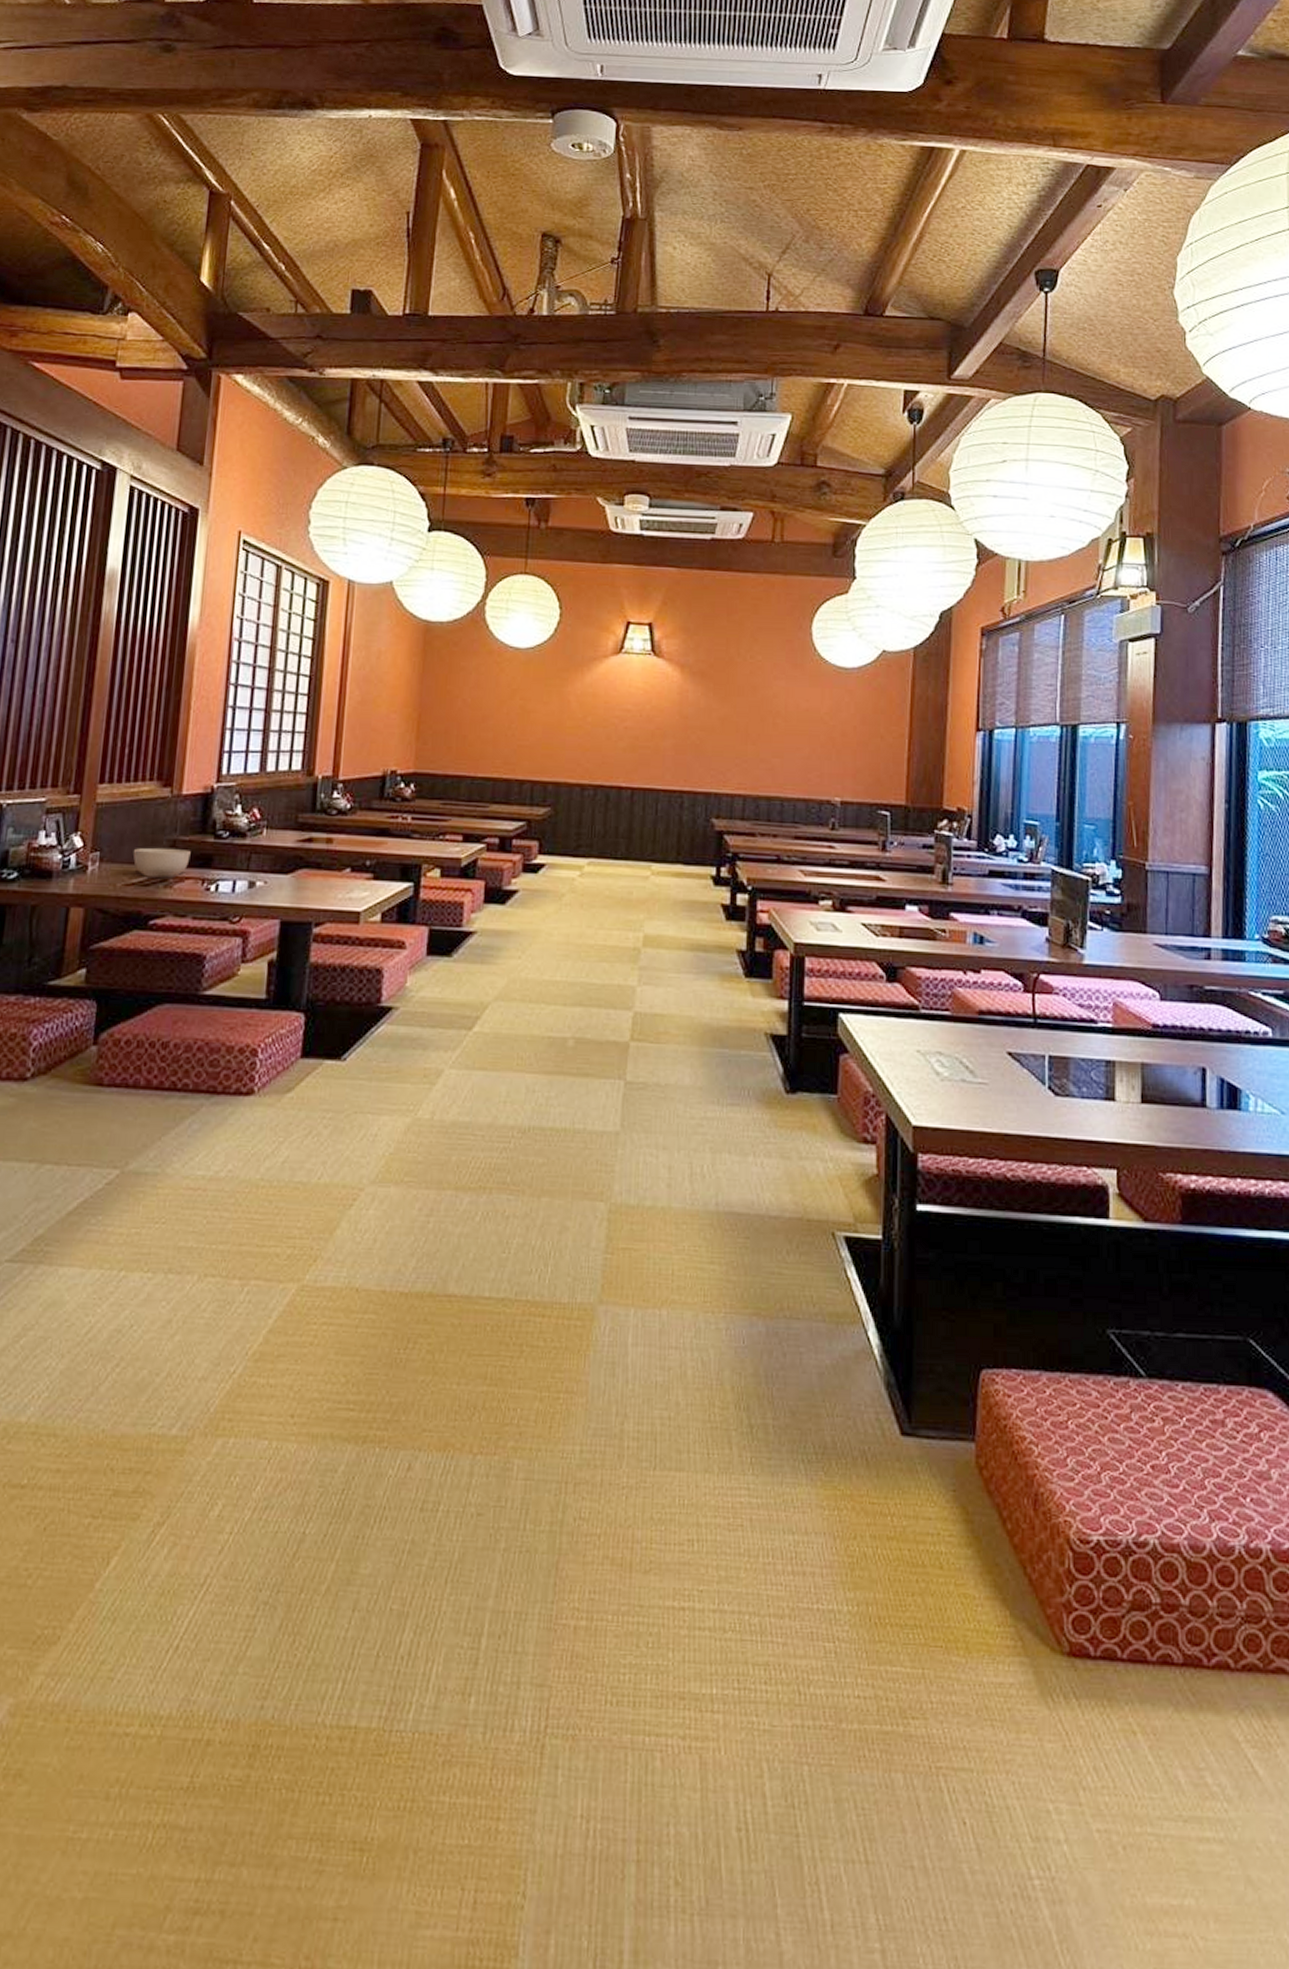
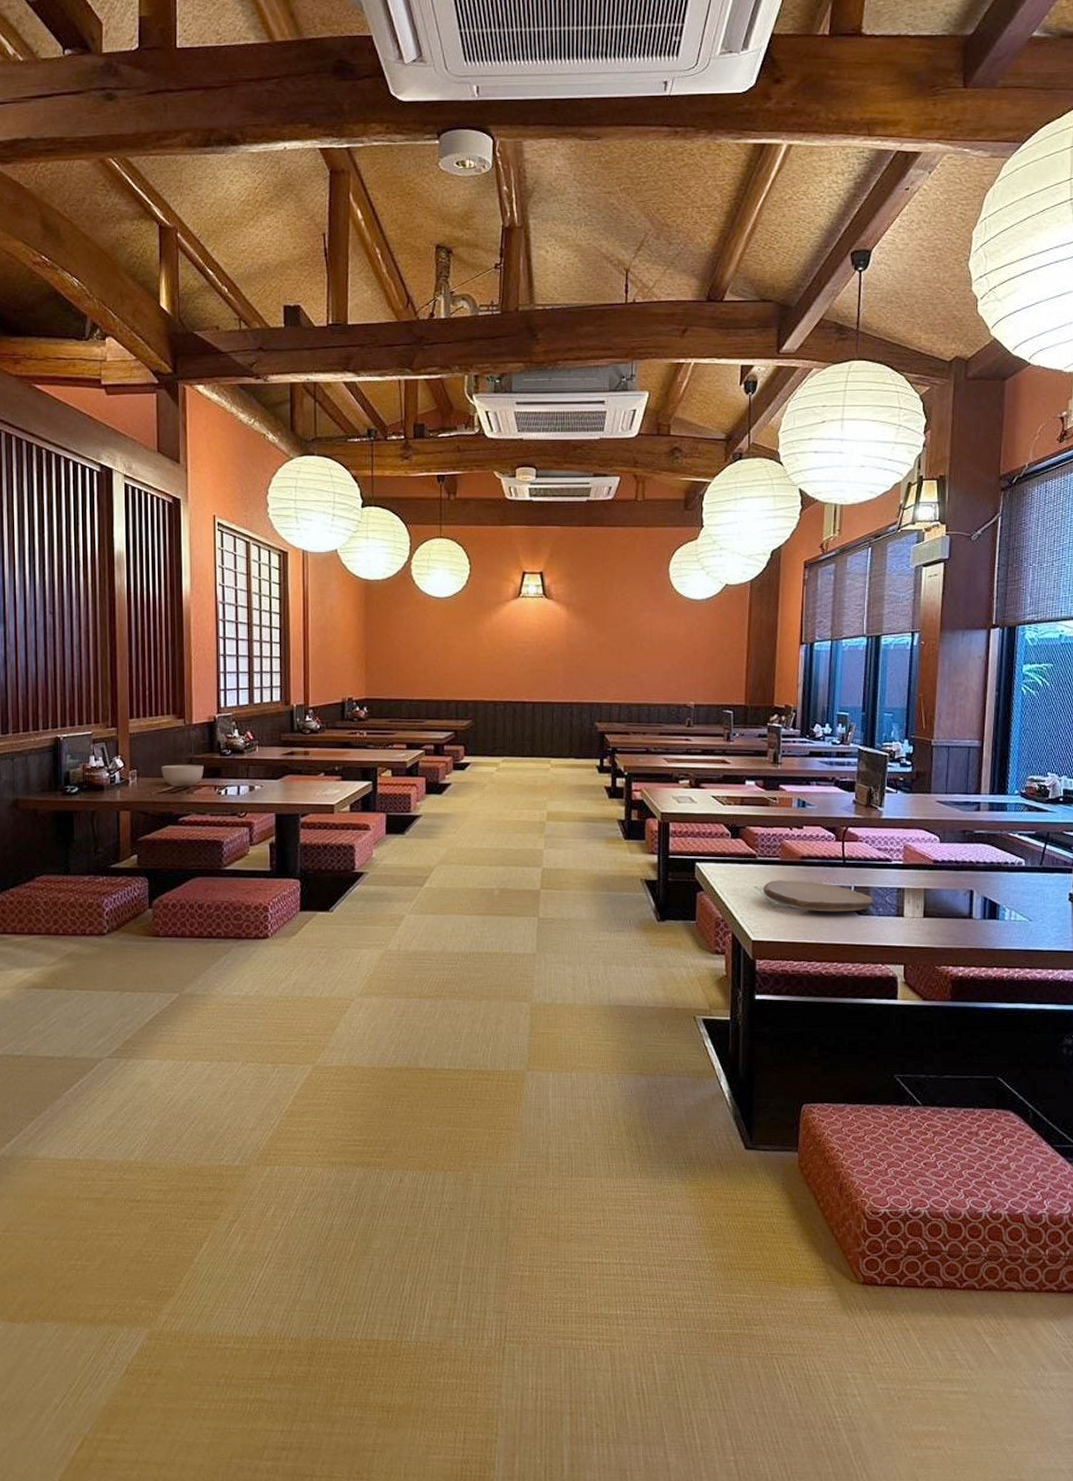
plate: none [927,1042,1076,1091] -> present [763,880,874,912]

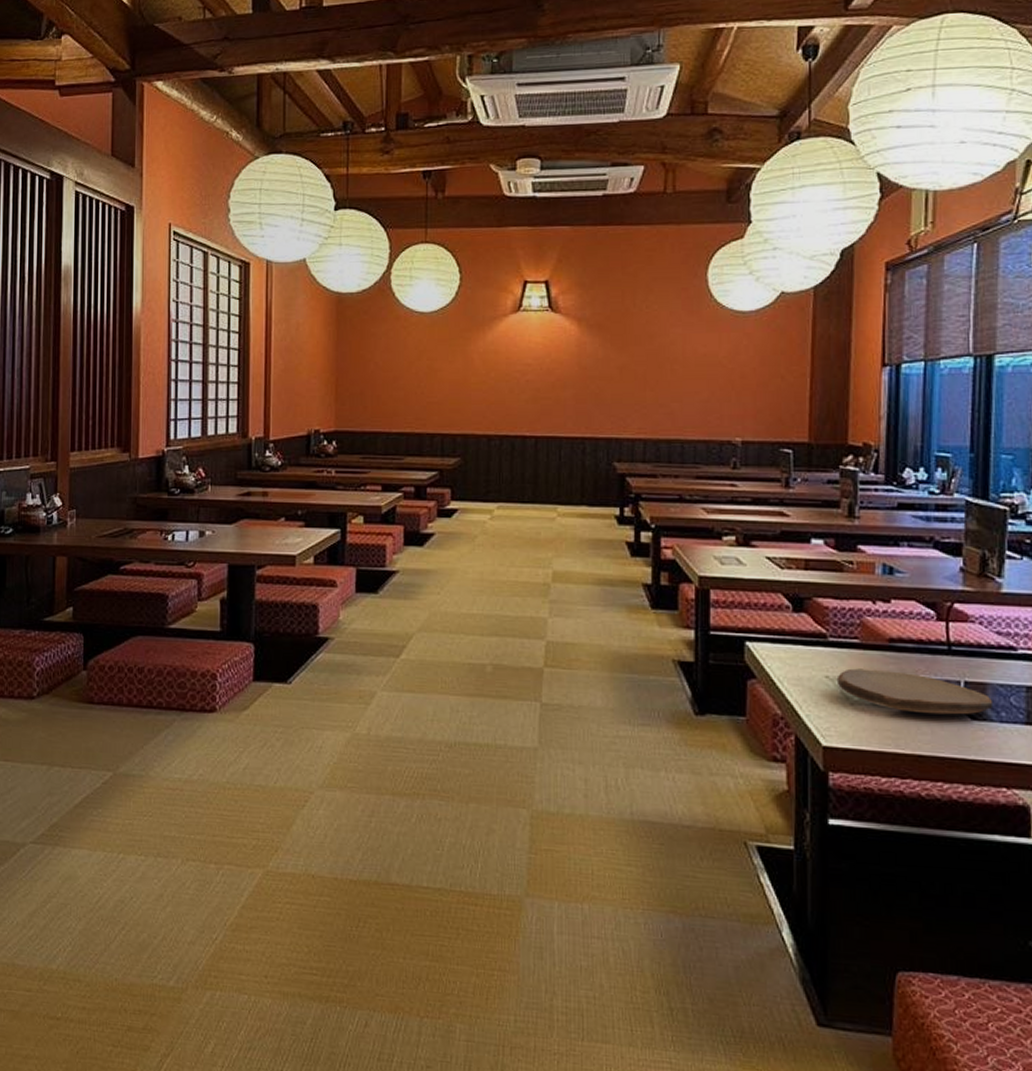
bowl: present [161,764,204,789] -> none [102,504,149,532]

